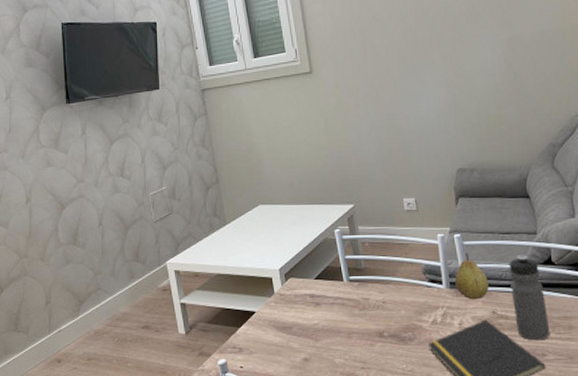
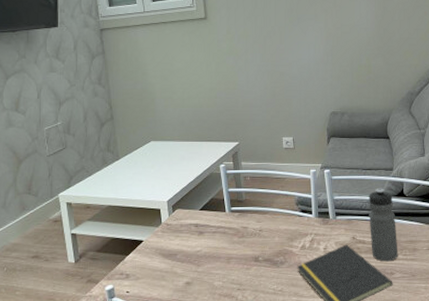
fruit: present [454,253,489,300] -> none [322,187,350,227]

